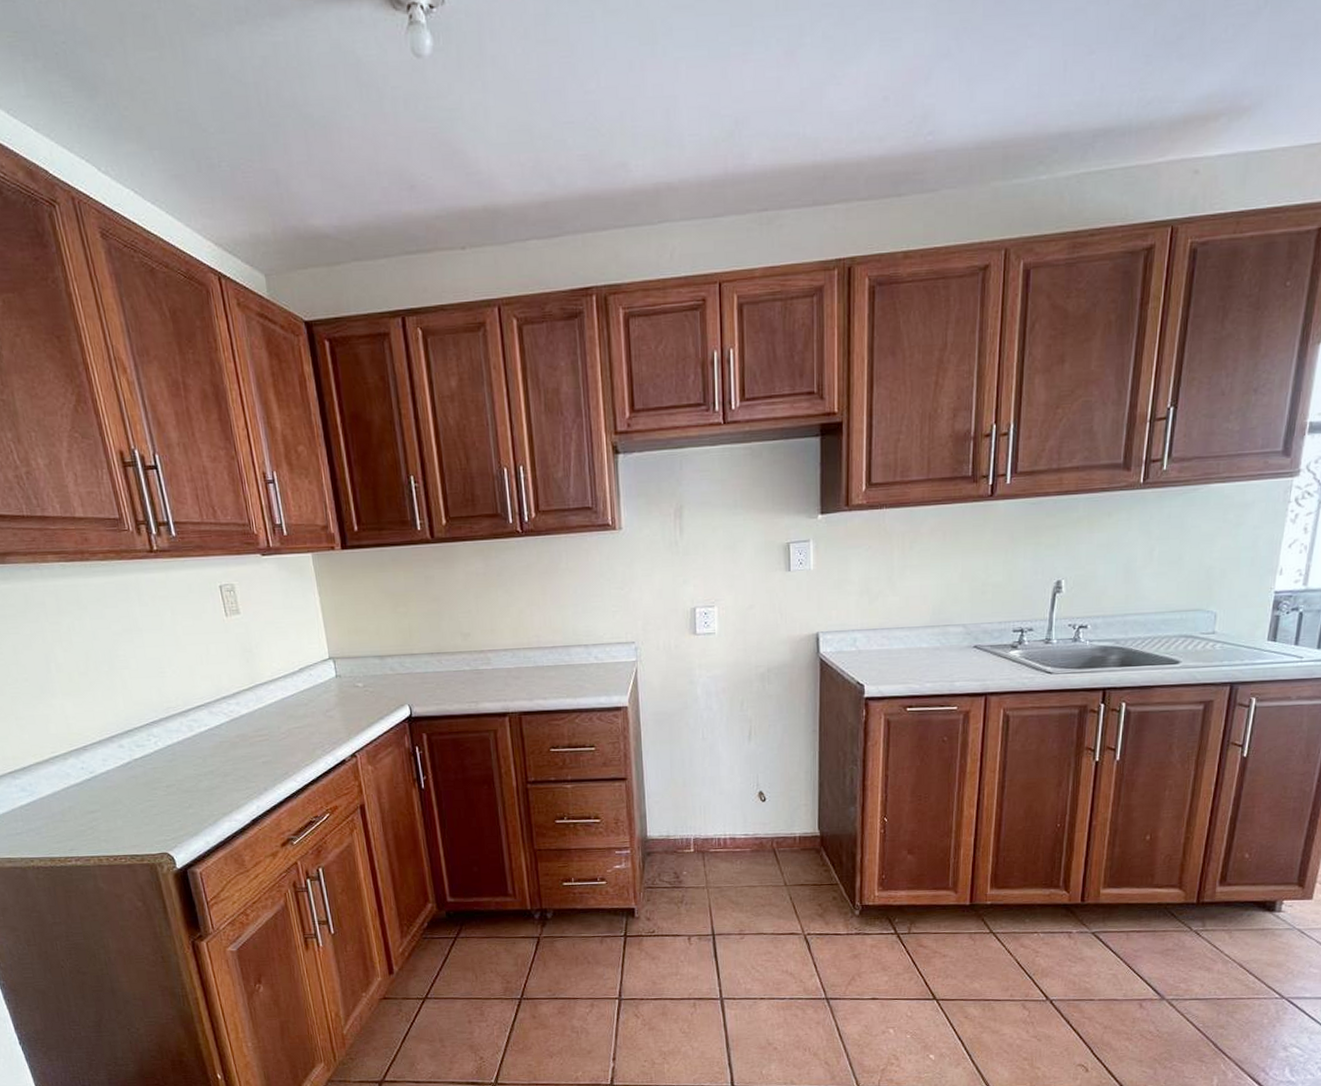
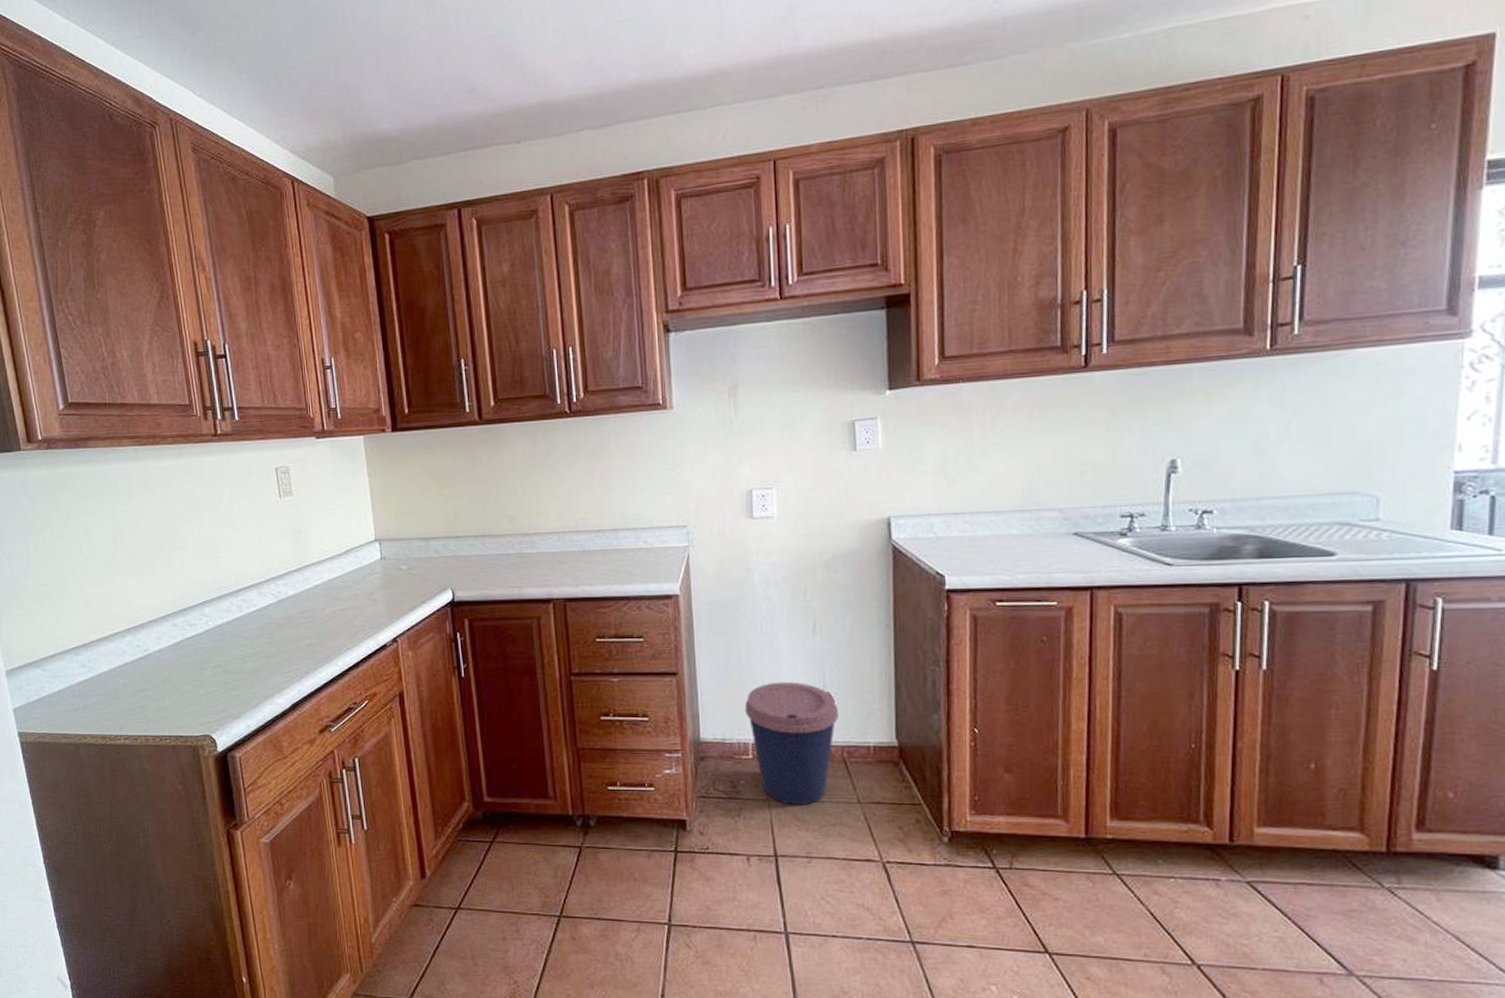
coffee cup: none [687,782,770,891] -> present [744,681,840,805]

